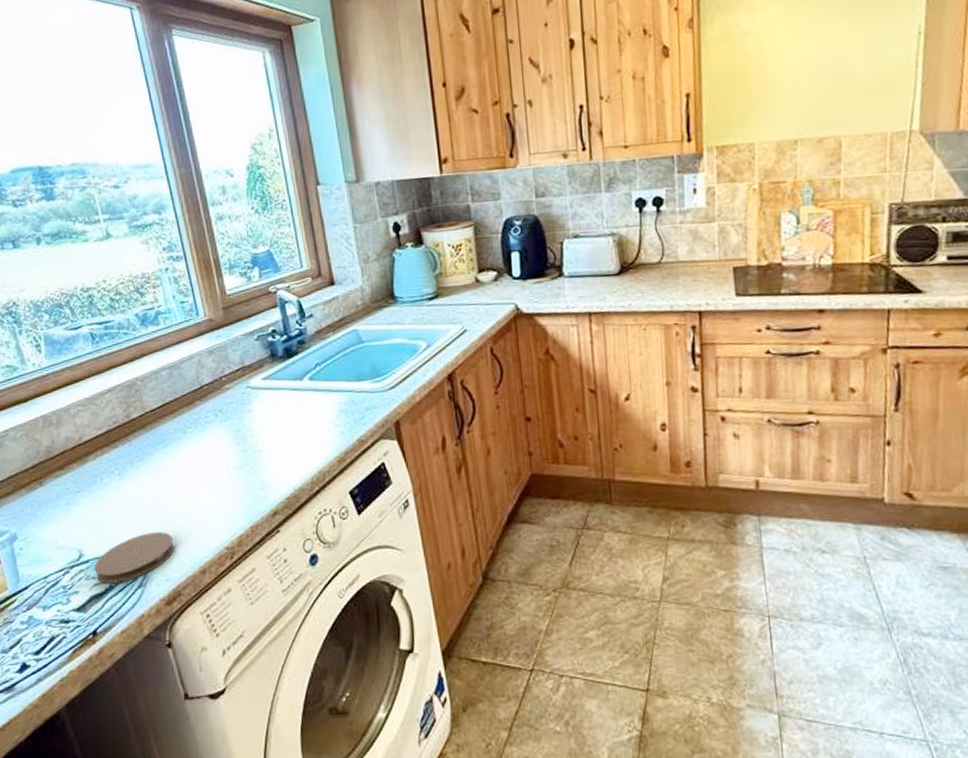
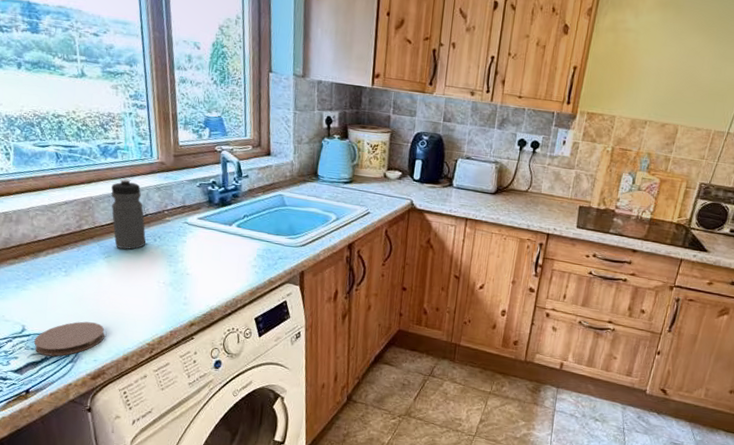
water bottle: none [157,347,207,434] -> present [111,178,146,250]

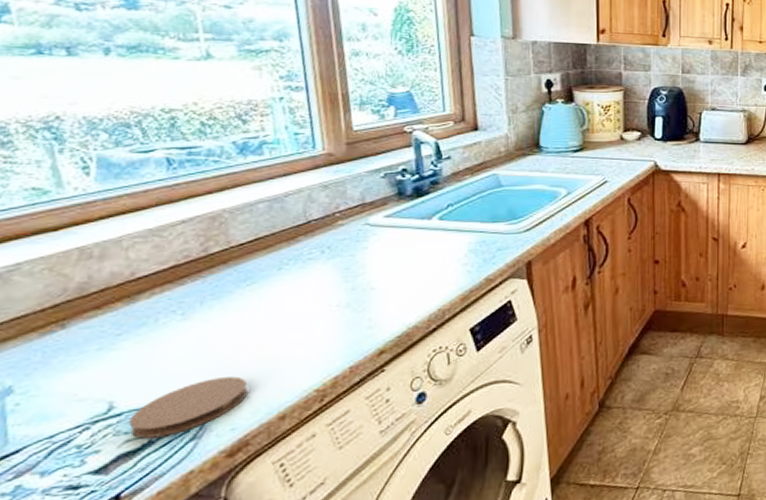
water bottle: present [111,178,146,250] -> none [254,179,310,270]

